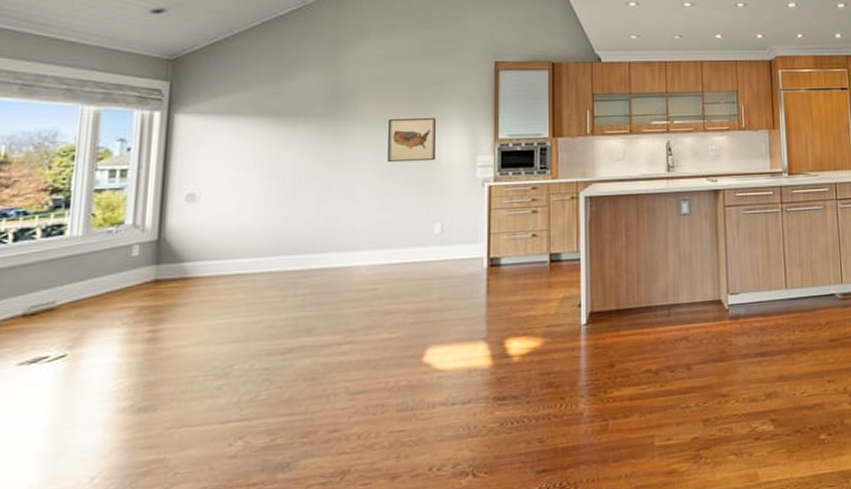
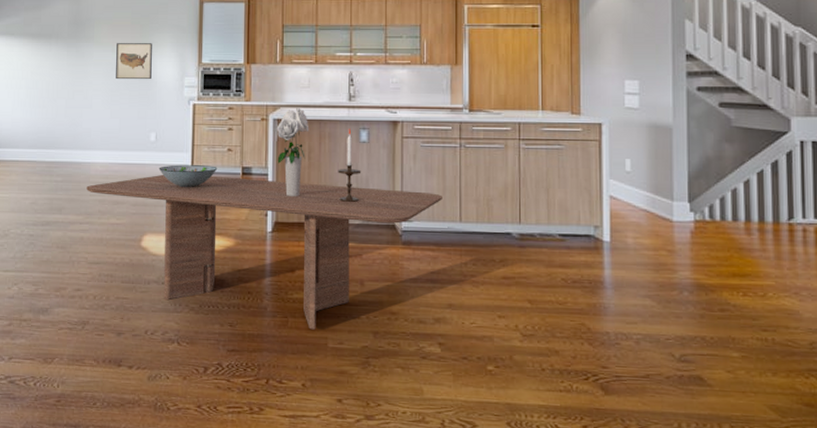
dining table: none [347,261,767,430] -> present [86,174,442,330]
decorative bowl: none [445,255,520,285] -> present [158,165,218,188]
bouquet: none [588,182,626,281] -> present [276,107,310,196]
candlestick: none [658,200,684,282] -> present [338,128,362,203]

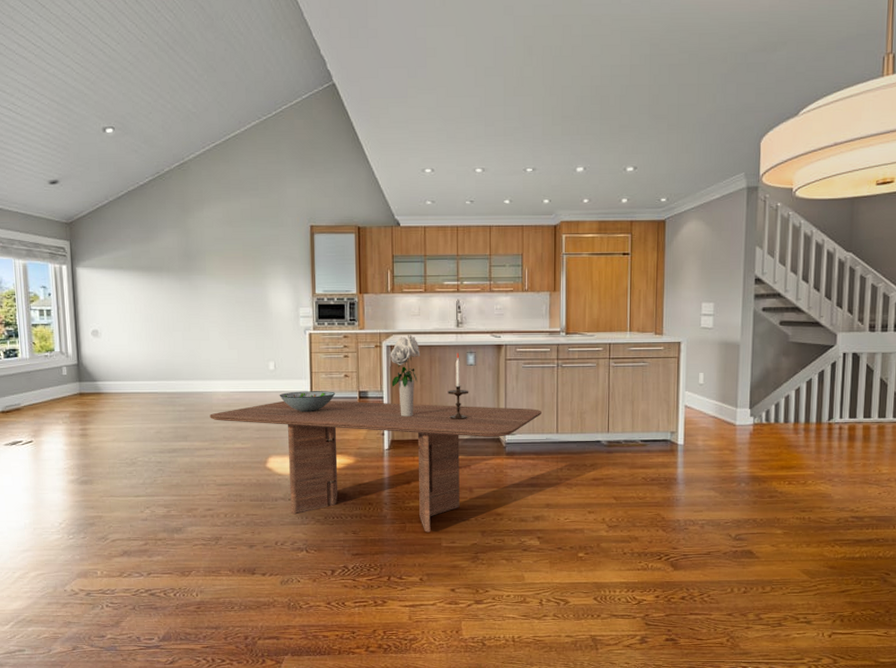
wall art: present [116,43,152,80] -> none [230,275,267,311]

